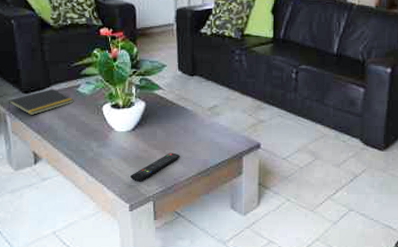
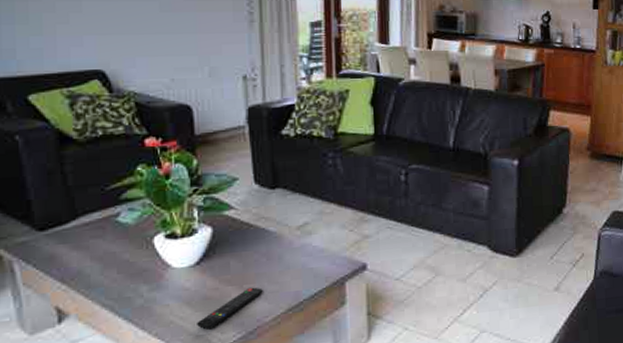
notepad: present [8,88,74,116] -> none [15,221,112,260]

